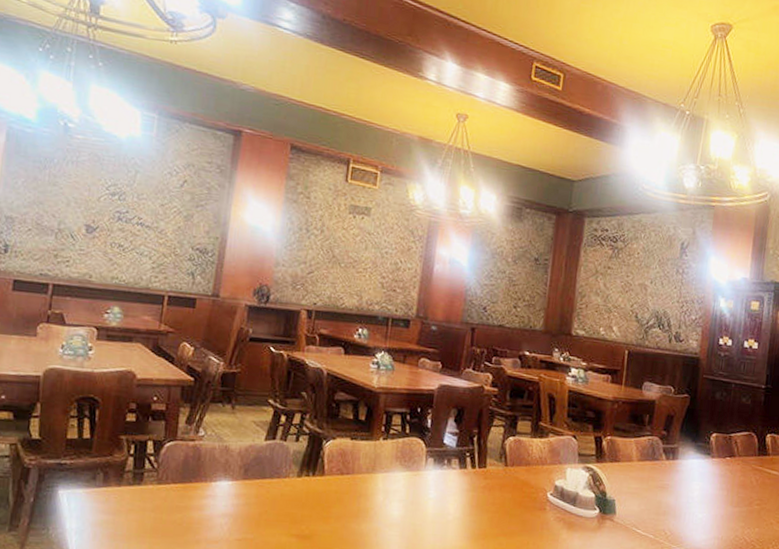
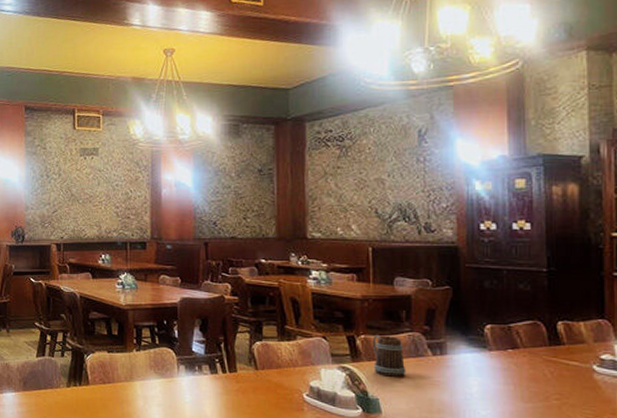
beer mug: none [614,436,643,479] -> present [372,334,406,377]

